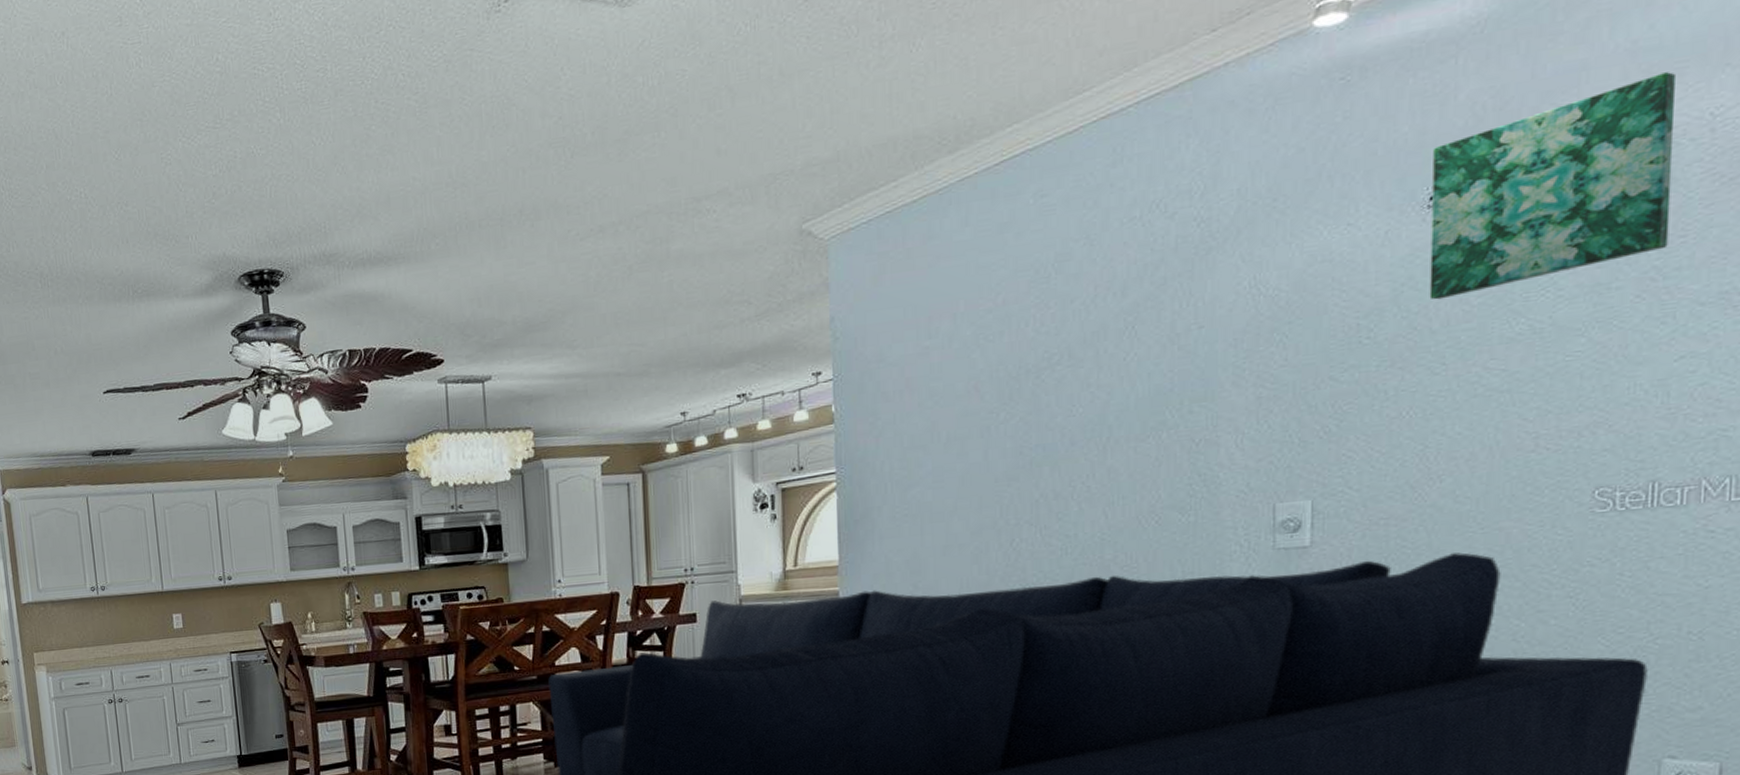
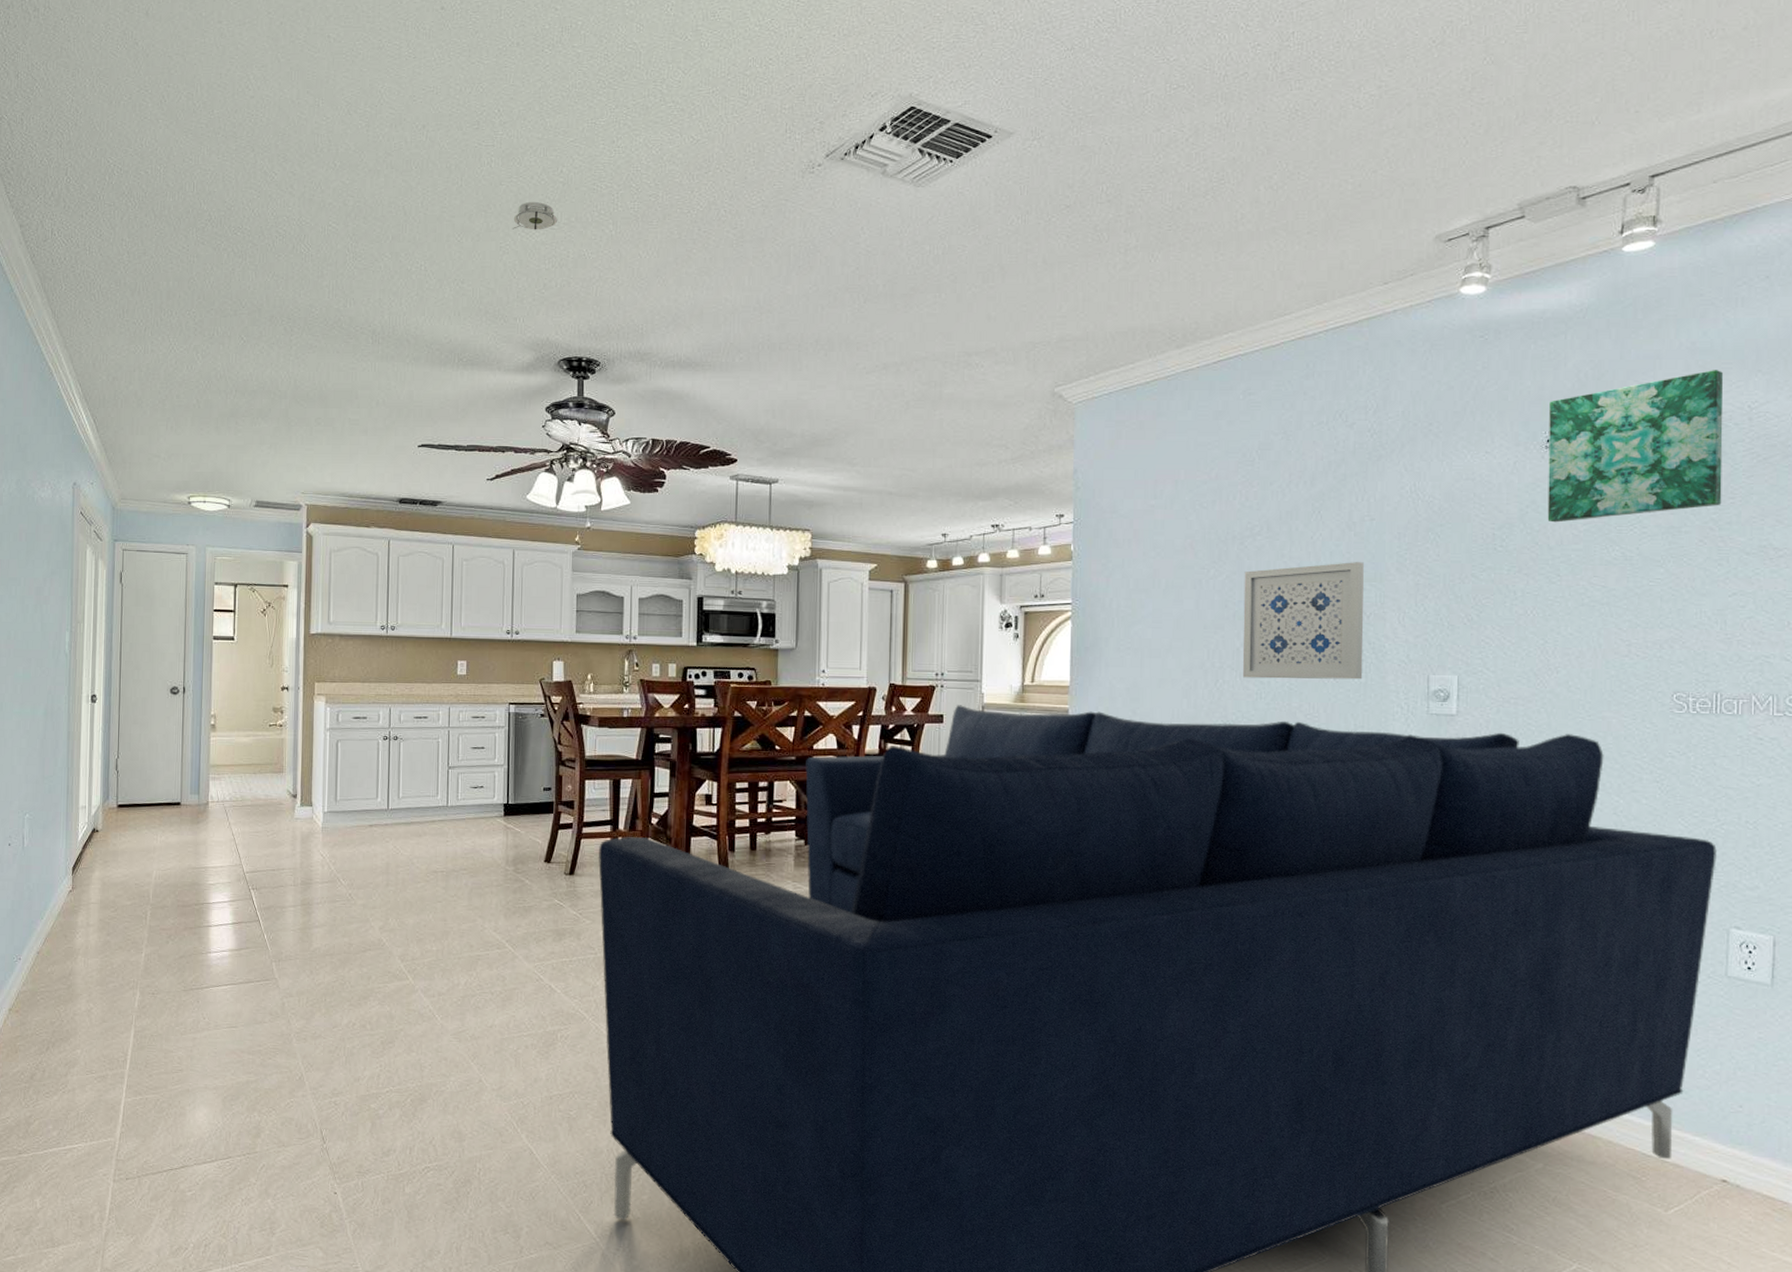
smoke detector: none [171,99,220,136] -> present [512,201,558,230]
wall art: none [1042,380,1192,533] -> present [1242,562,1364,680]

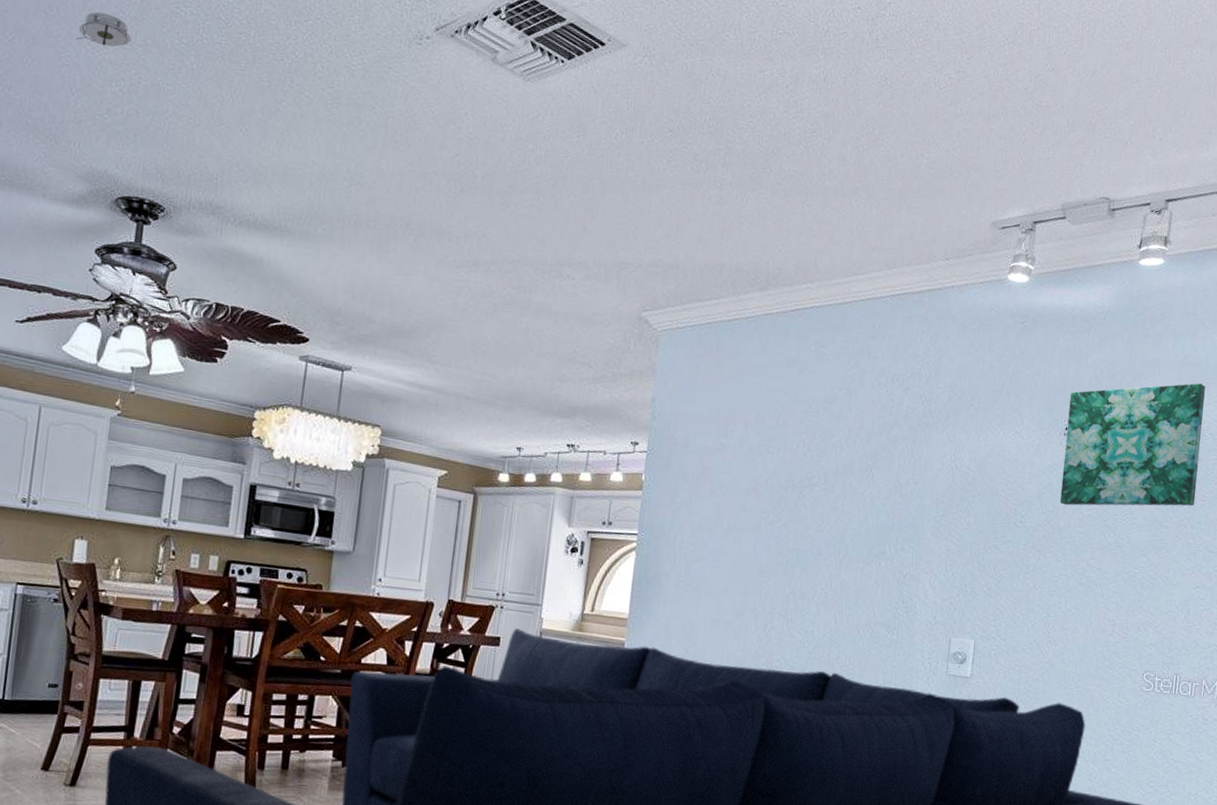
wall art: present [1242,562,1364,680] -> none [790,520,905,637]

